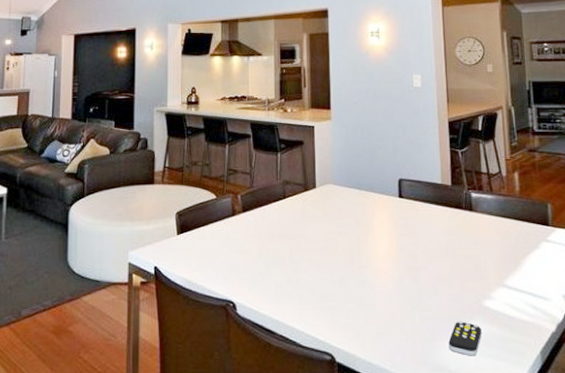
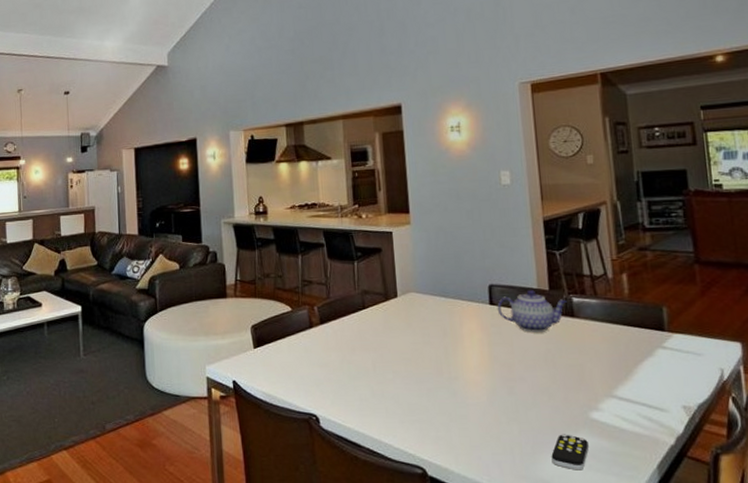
teapot: none [405,185,466,224] -> present [497,290,567,332]

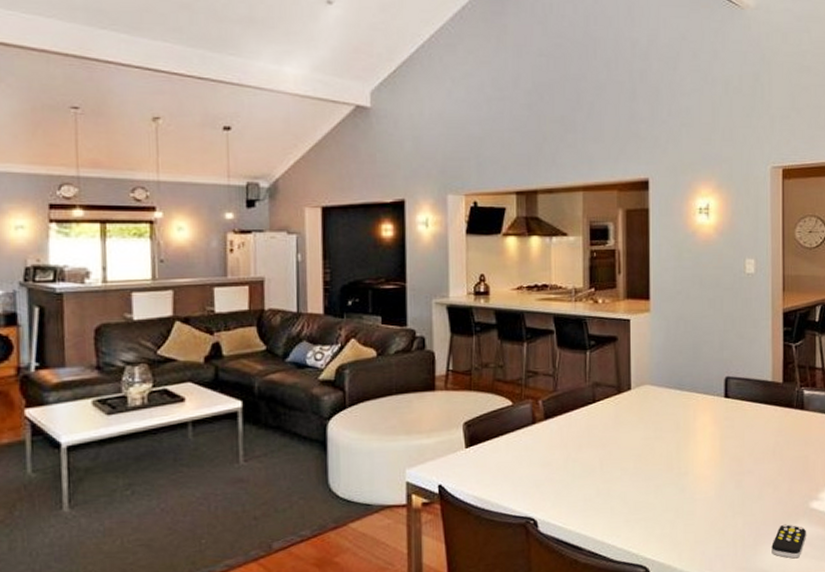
teapot: present [497,290,567,332] -> none [732,383,798,425]

